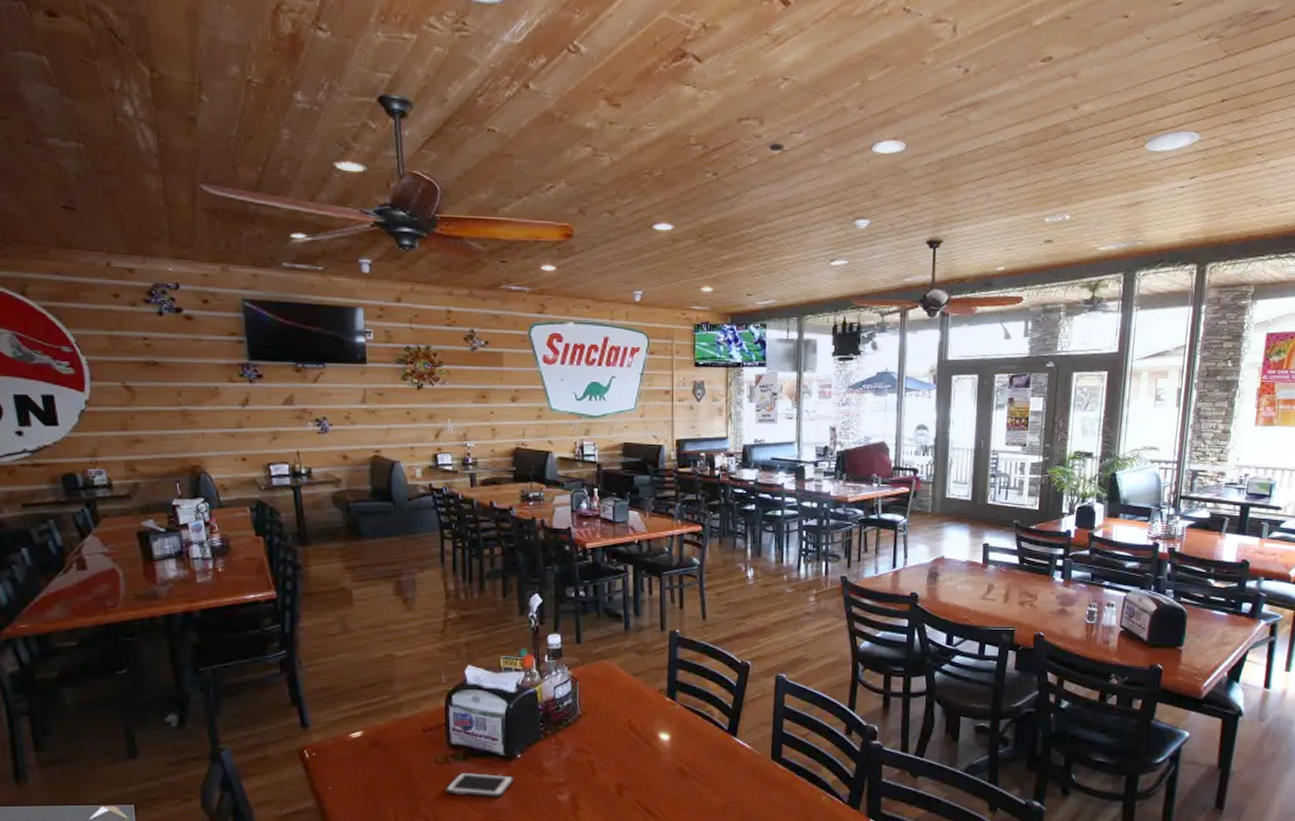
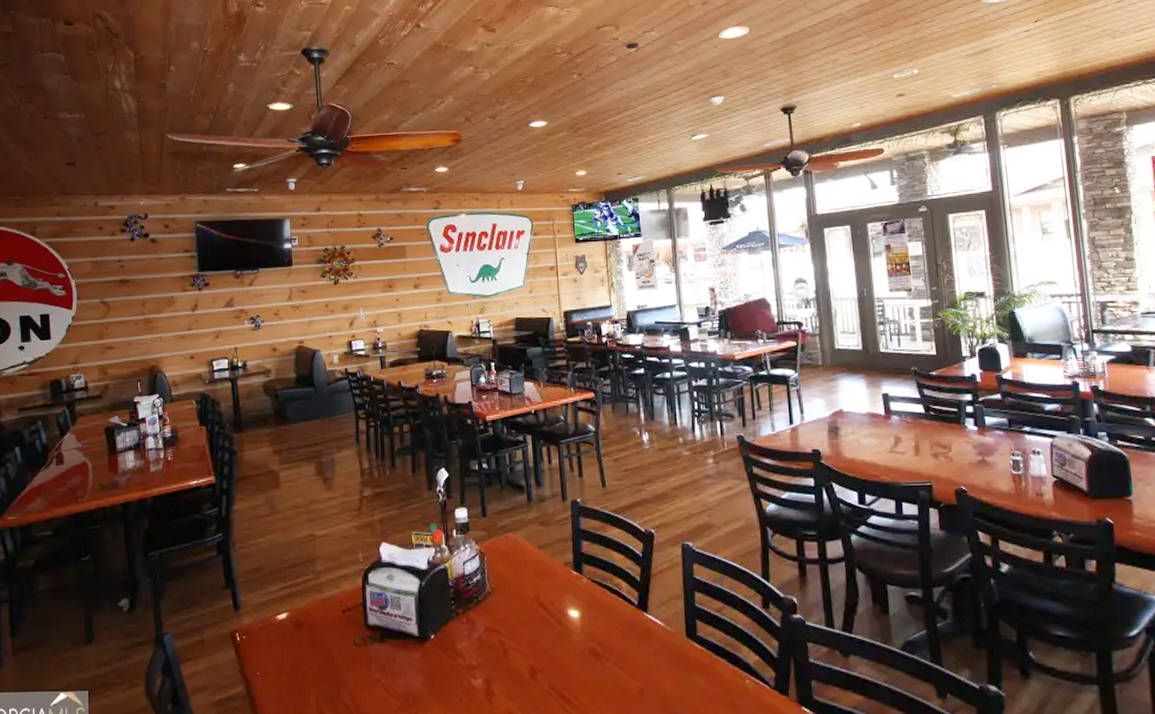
cell phone: present [444,772,513,797] -> none [363,654,428,682]

